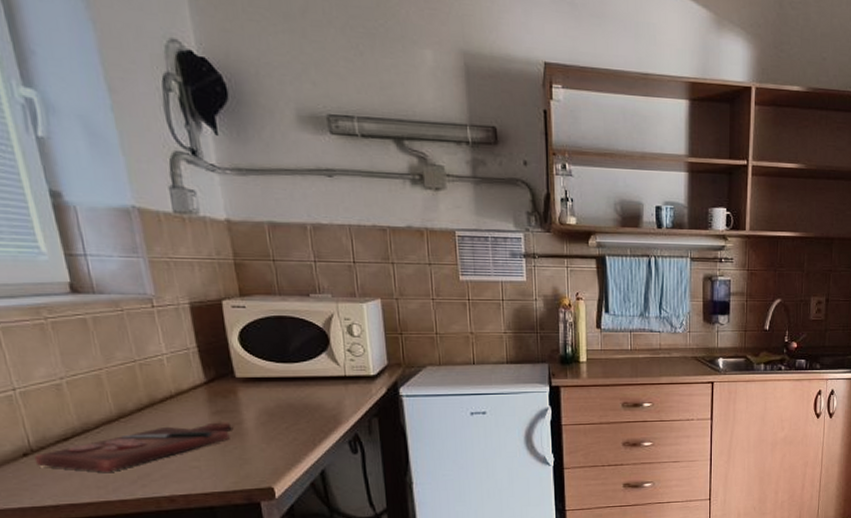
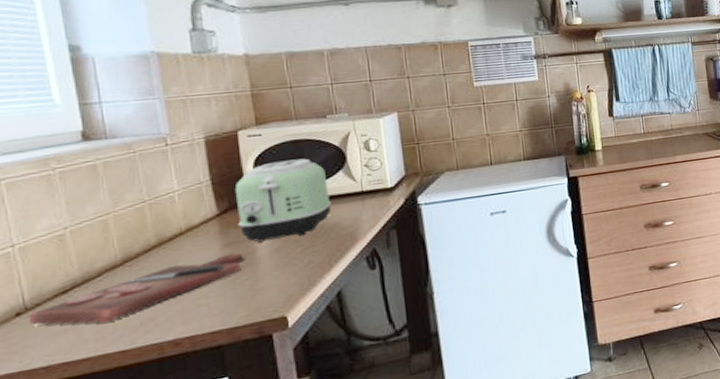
toaster: none [221,336,315,414] -> present [234,158,332,243]

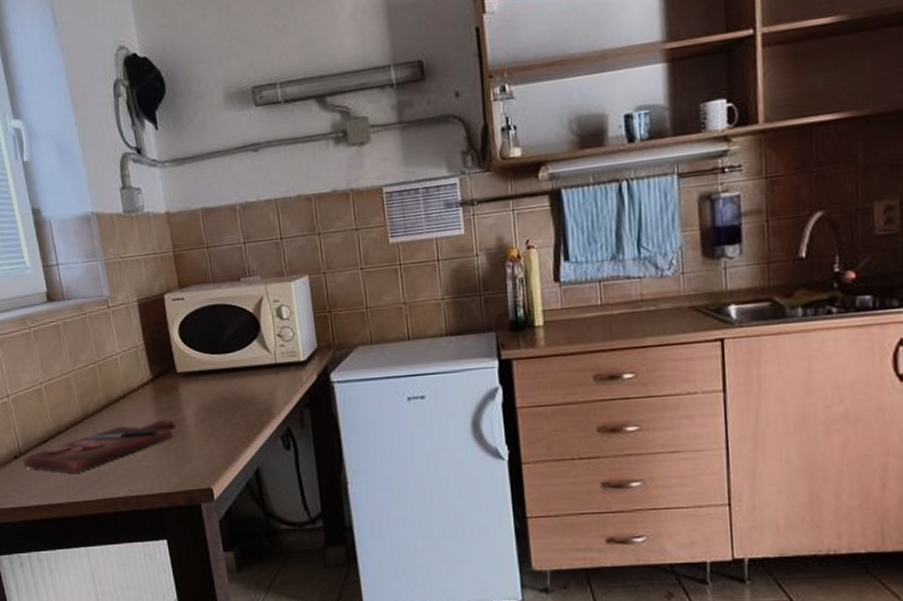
toaster: present [234,158,332,243] -> none [164,325,248,411]

